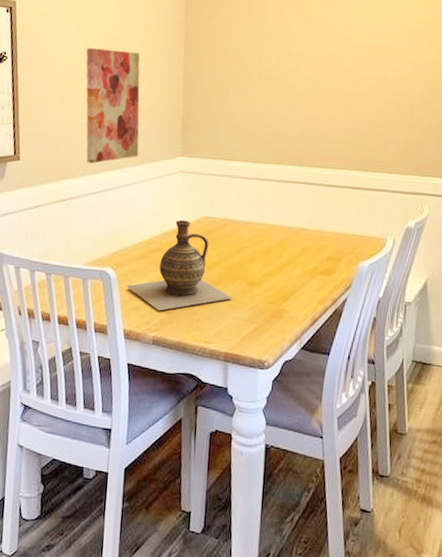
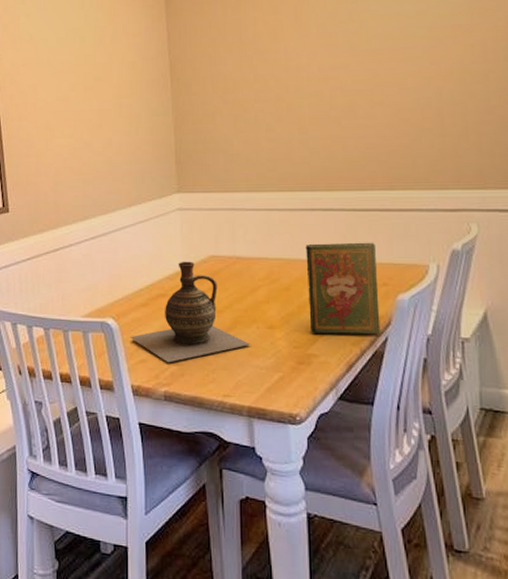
wall art: present [86,48,140,163] -> none [67,89,132,209]
book: none [284,212,346,296] -> present [305,242,381,335]

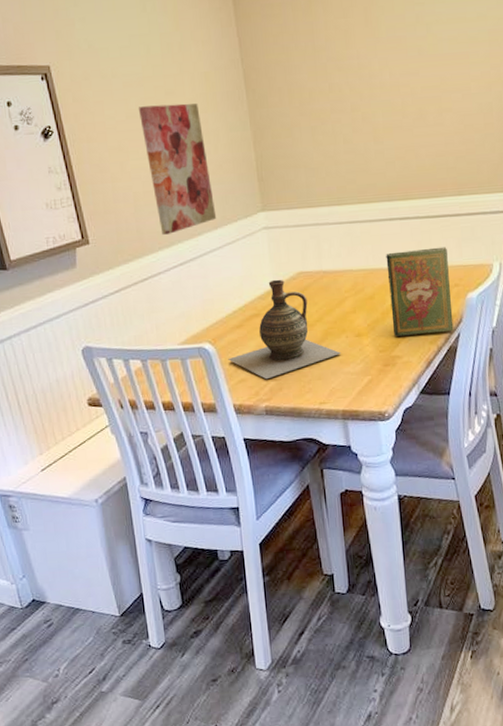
wall art: none [67,89,132,209] -> present [138,103,217,235]

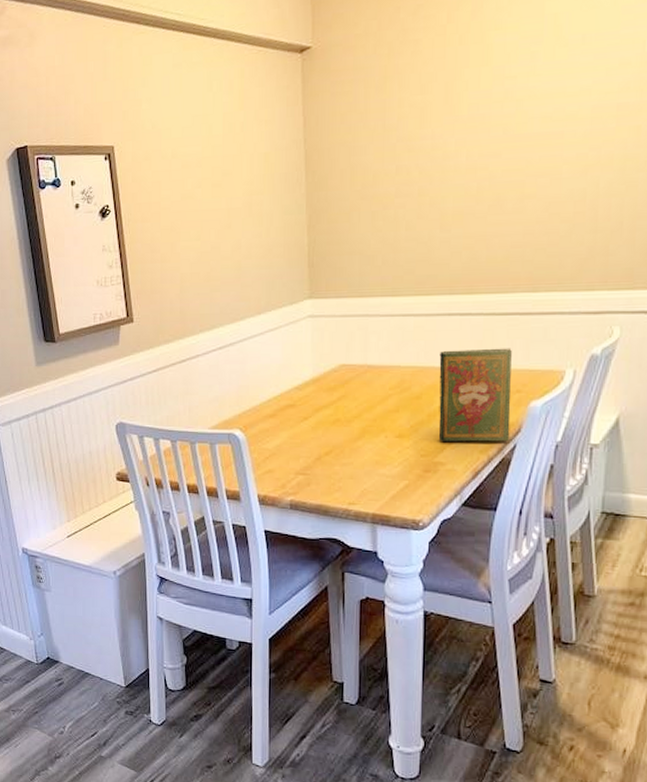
wall art: present [138,103,217,235] -> none [194,184,261,317]
ceramic jug: present [228,279,342,380] -> none [257,370,378,473]

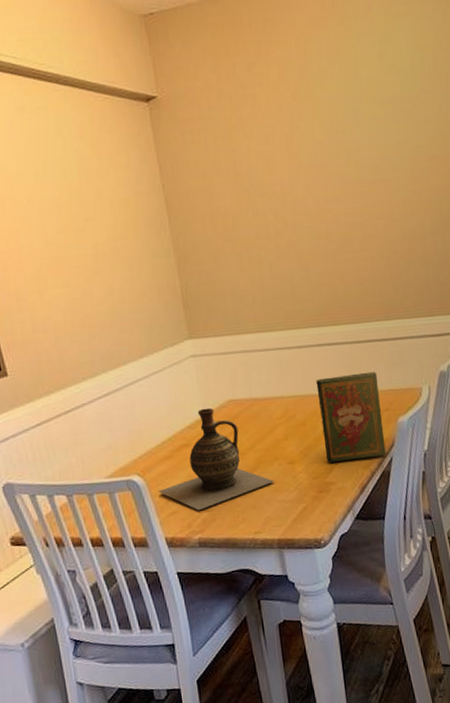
ceramic jug: none [257,370,378,473] -> present [158,407,275,511]

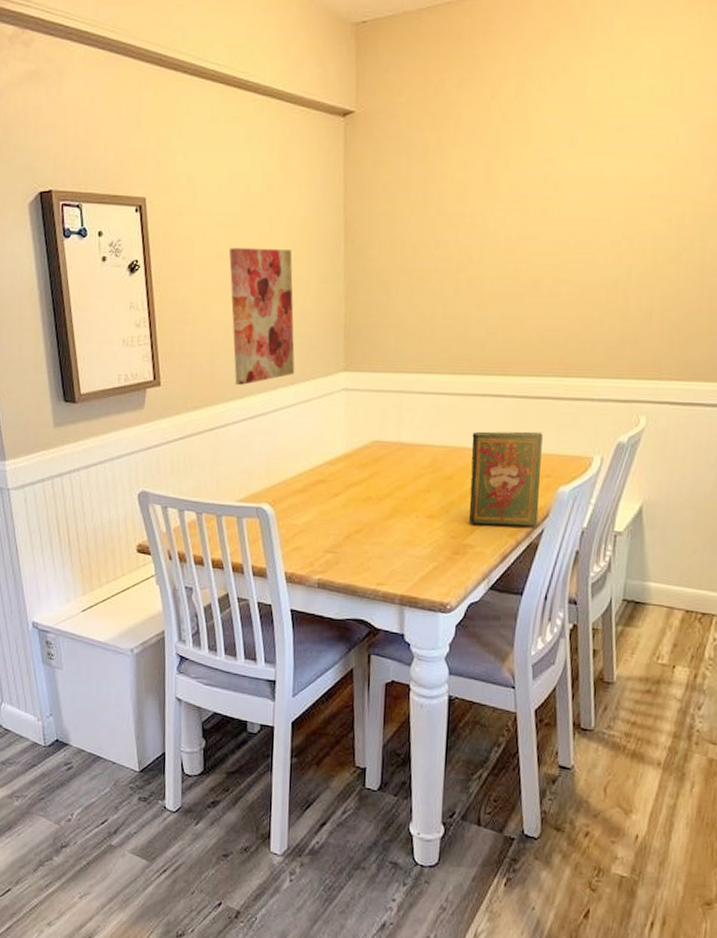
wall art: none [55,230,142,365] -> present [229,248,295,385]
ceramic jug: present [158,407,275,511] -> none [286,445,409,551]

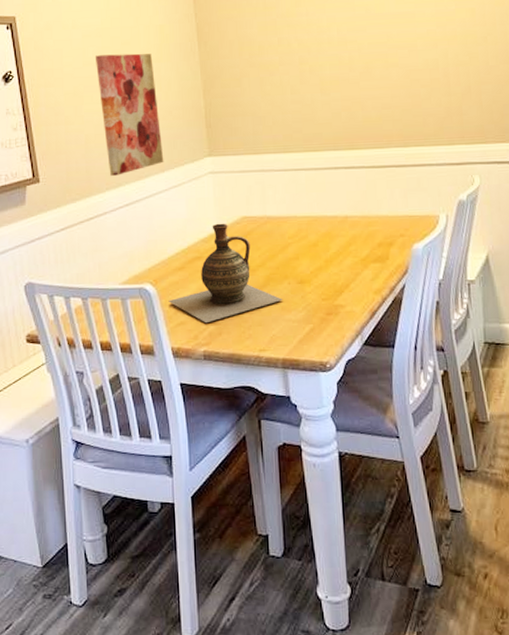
ceramic jug: none [286,445,409,551] -> present [168,223,283,324]
book: present [469,431,543,527] -> none [330,197,399,286]

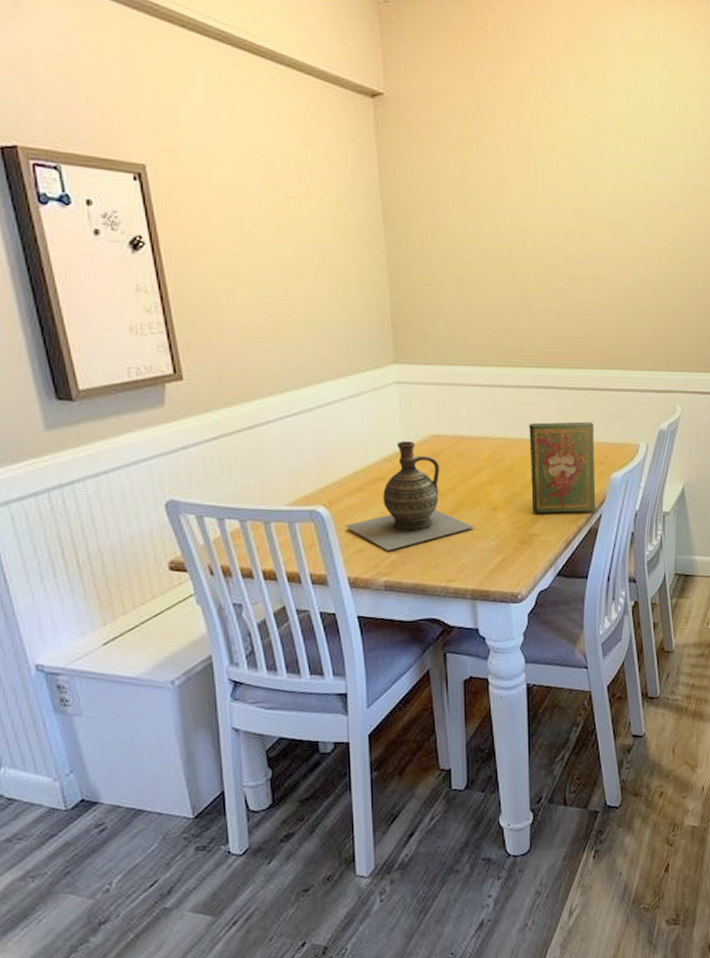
wall art: present [94,53,164,176] -> none [254,228,341,378]
book: none [330,197,399,286] -> present [529,421,596,514]

